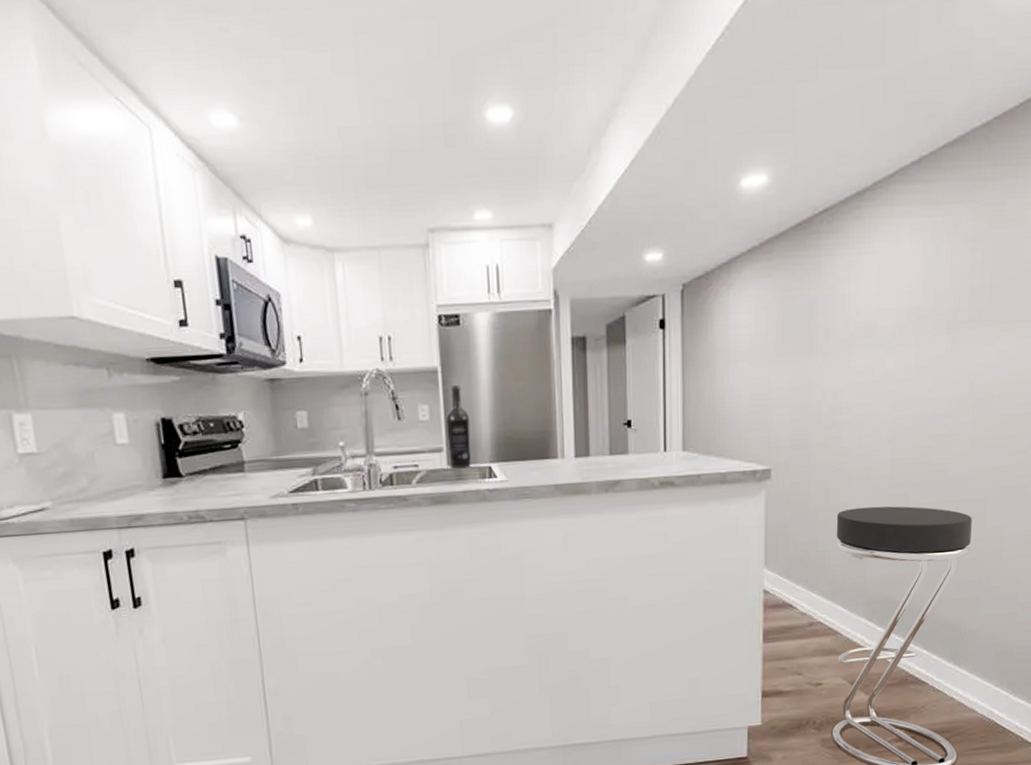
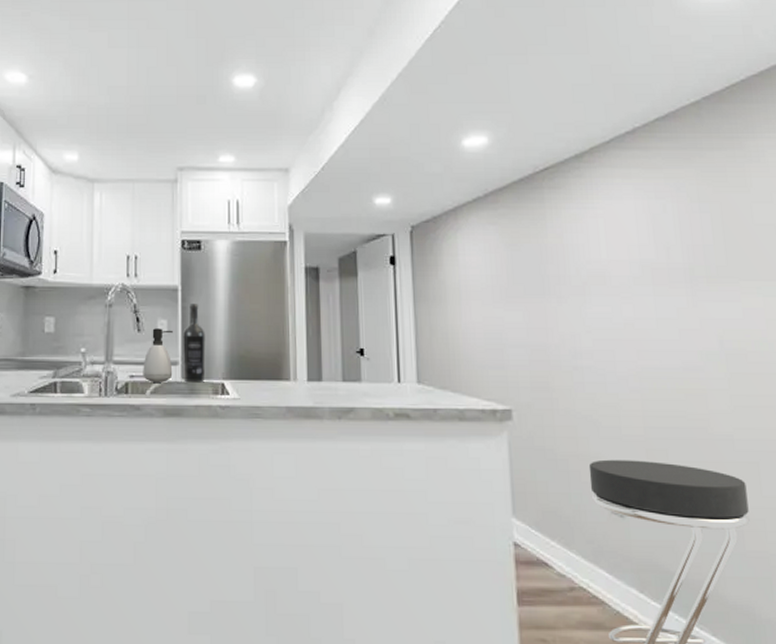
soap dispenser: none [406,414,438,472] -> present [143,328,173,382]

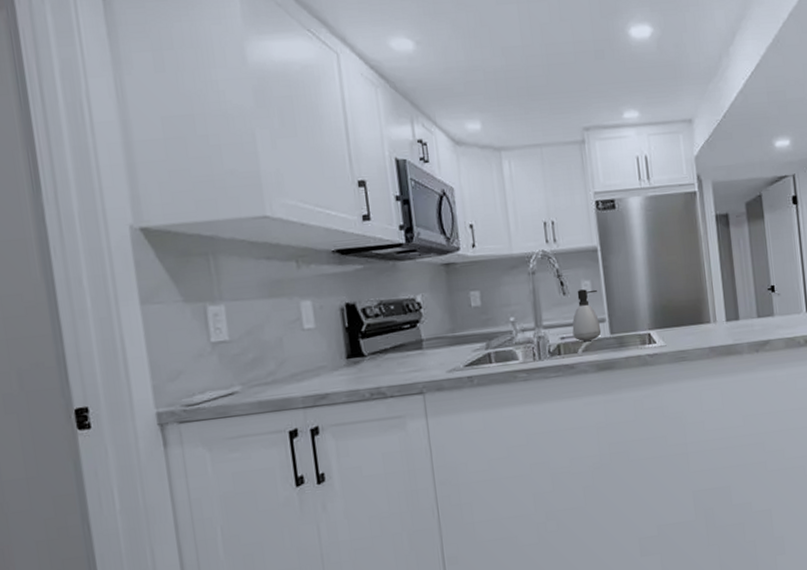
wine bottle: present [183,304,206,382] -> none [607,262,632,336]

